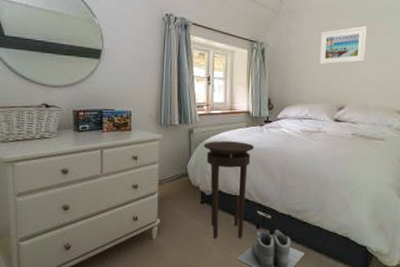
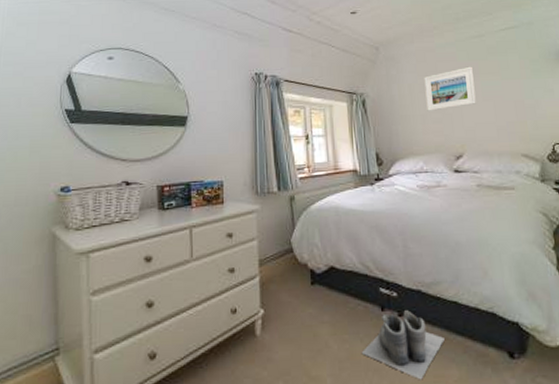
stool: present [203,141,255,238] -> none [308,205,368,328]

